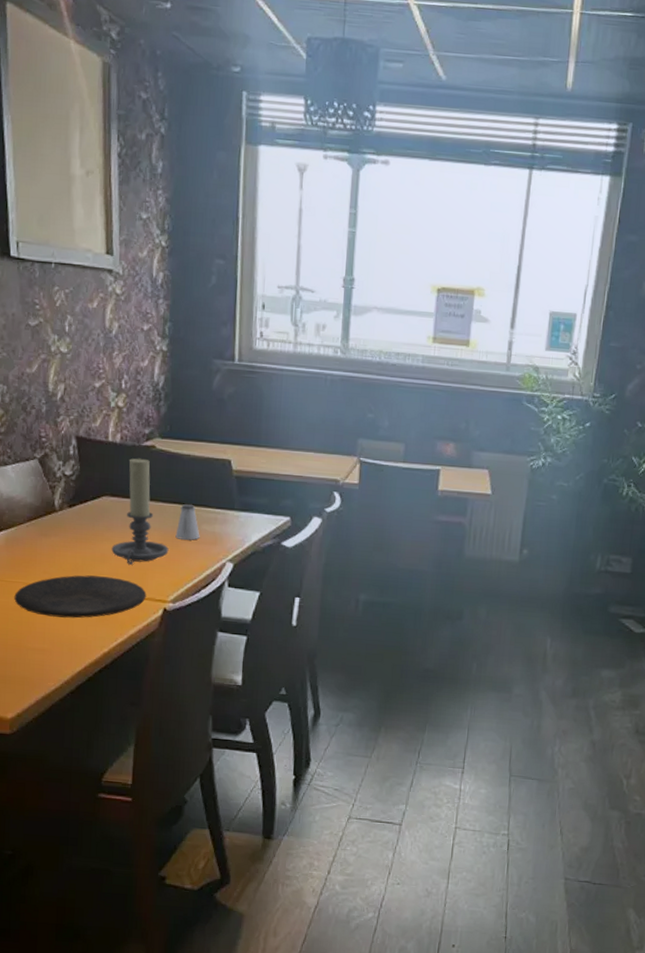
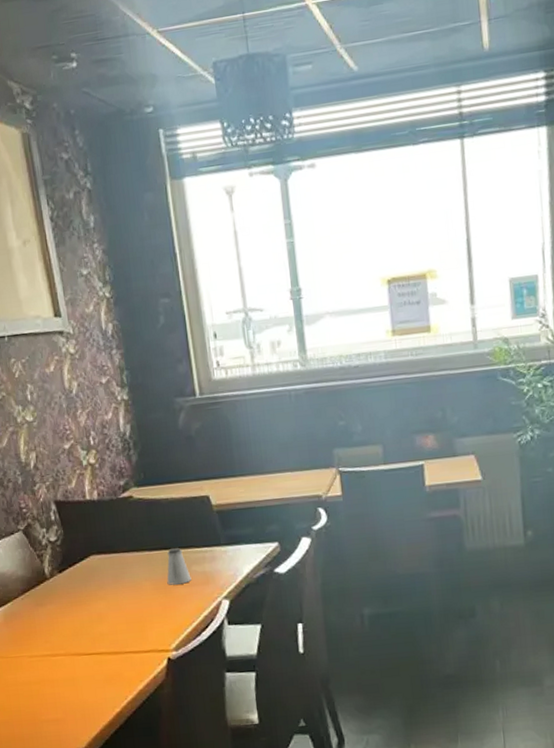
plate: present [14,575,147,618] -> none [21,635,149,686]
candle holder: present [111,458,169,566] -> none [106,510,163,621]

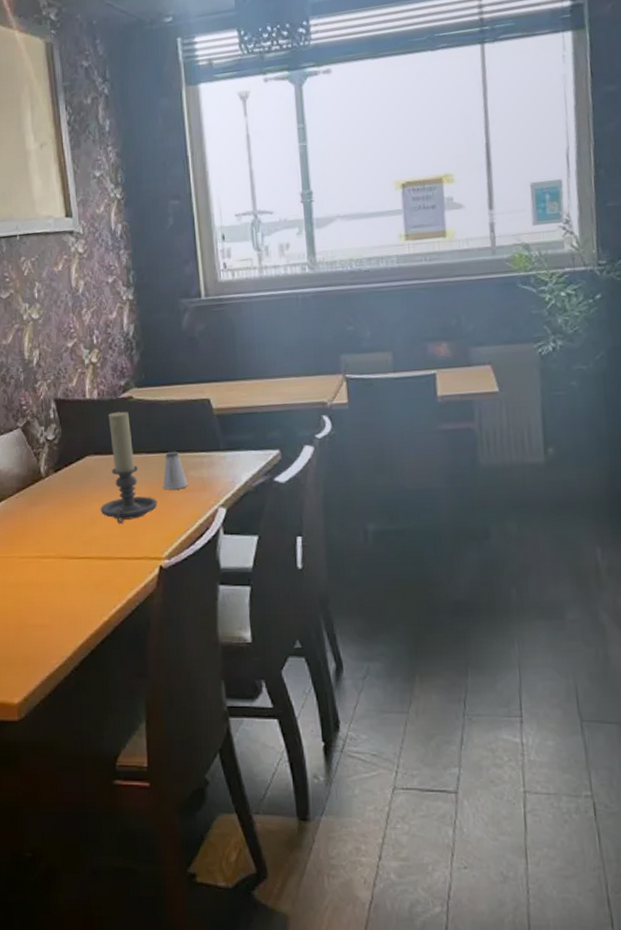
candle holder: none [106,510,163,621] -> present [100,411,158,525]

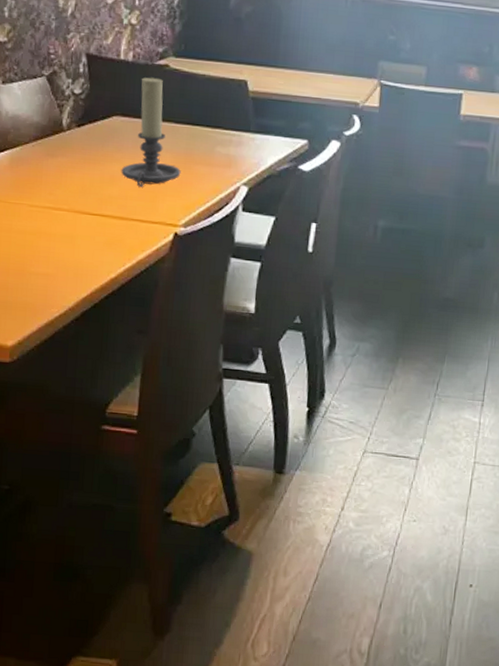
saltshaker: present [163,451,188,490] -> none [188,124,214,163]

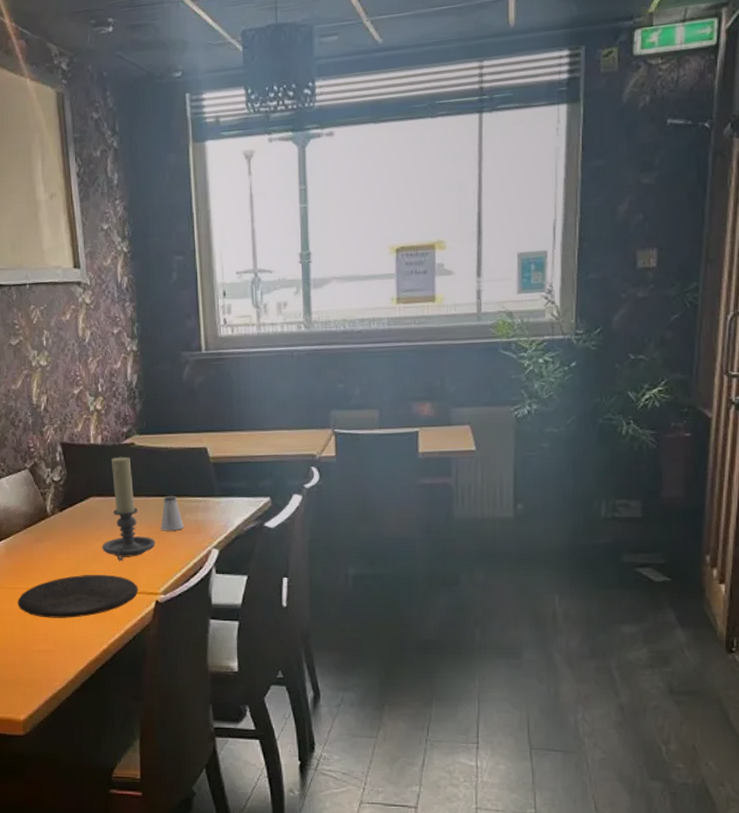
plate: none [17,197,157,242] -> present [17,575,138,618]
saltshaker: none [188,124,214,163] -> present [160,495,184,531]

